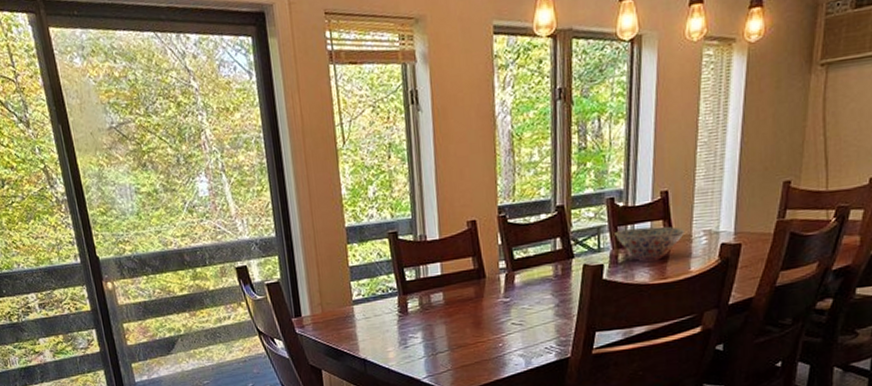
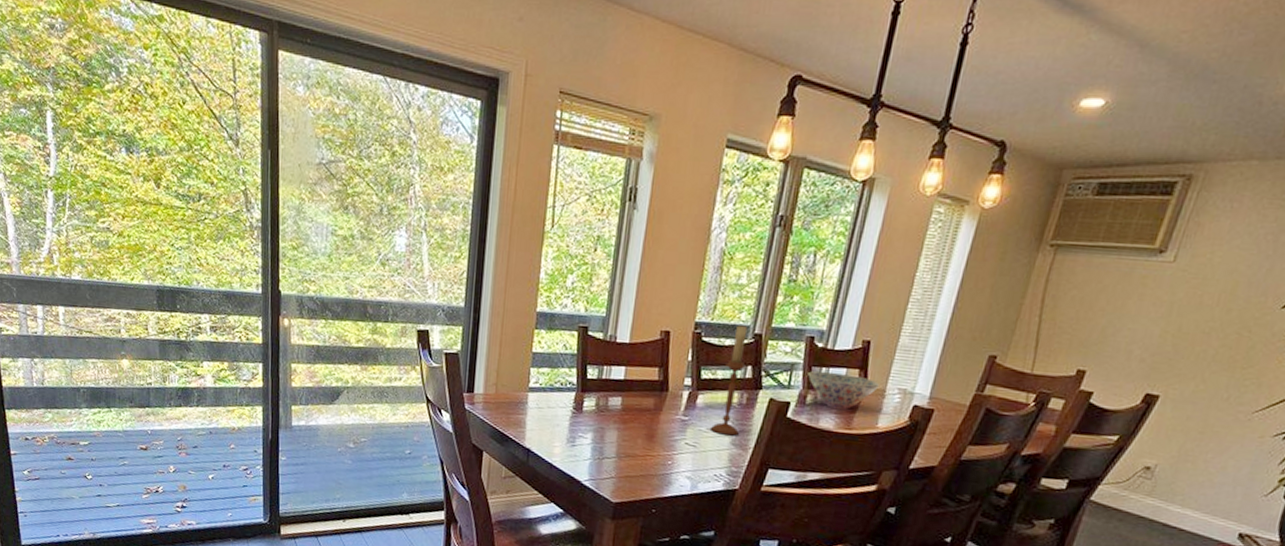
candlestick: none [532,197,560,309] -> present [709,322,748,436]

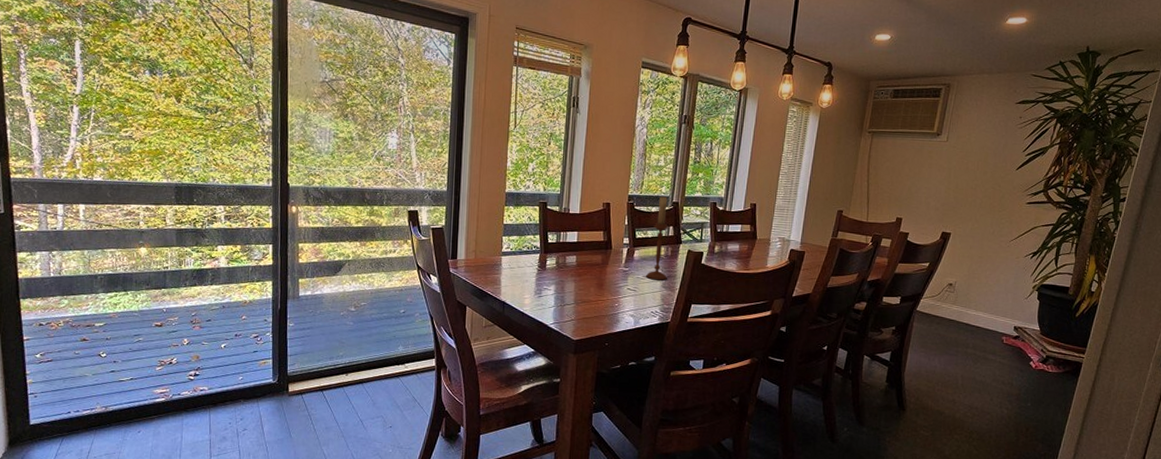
bowl: present [807,371,881,409] -> none [714,227,766,255]

